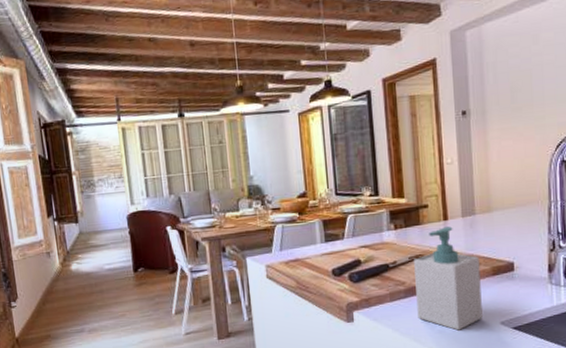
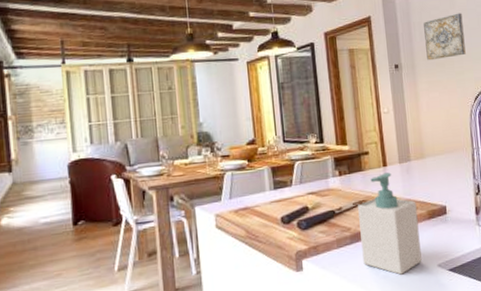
wall art: none [499,48,549,106] -> present [423,13,466,61]

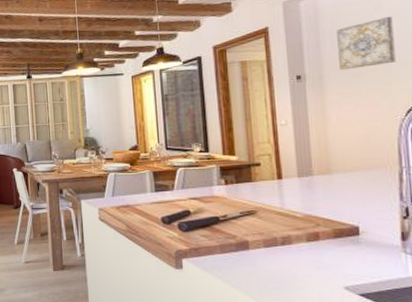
soap bottle: present [358,172,422,275] -> none [246,185,323,290]

